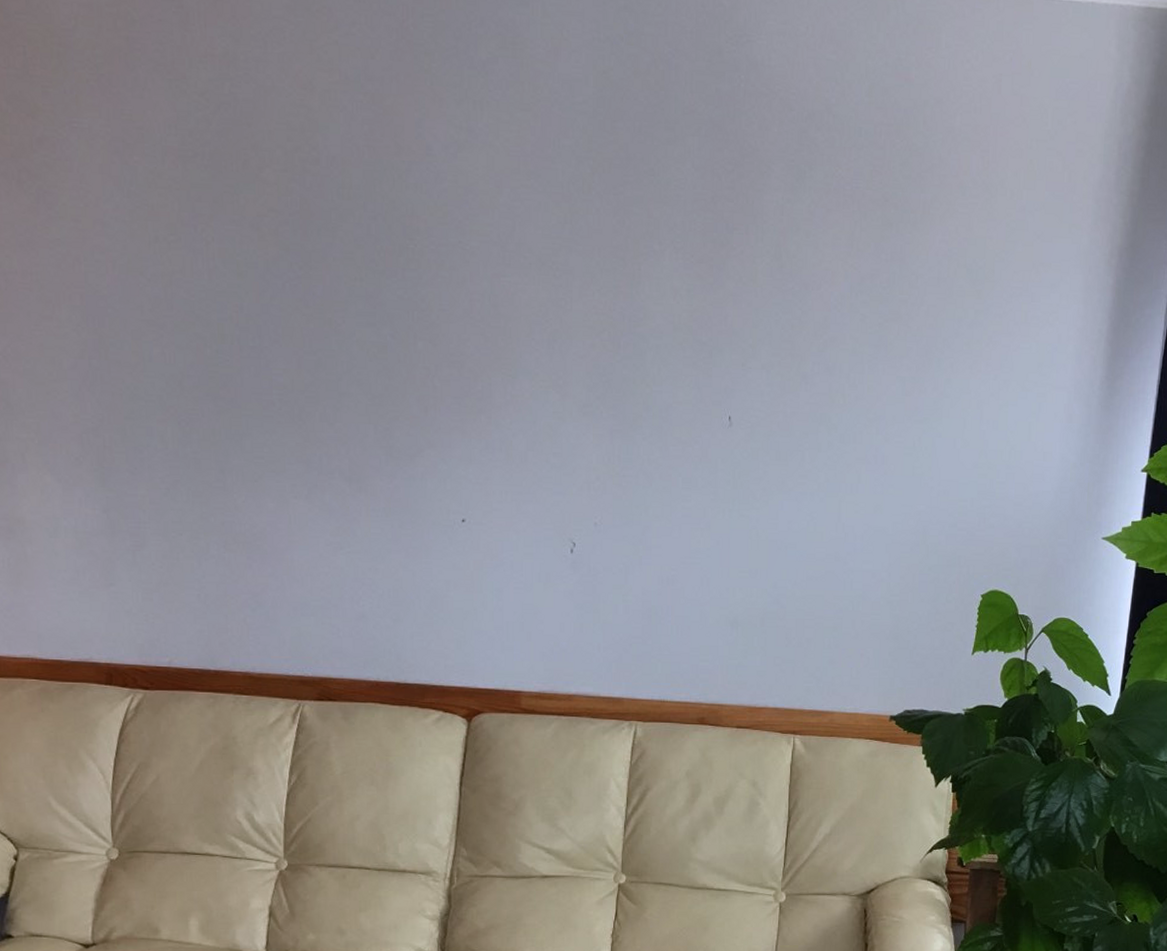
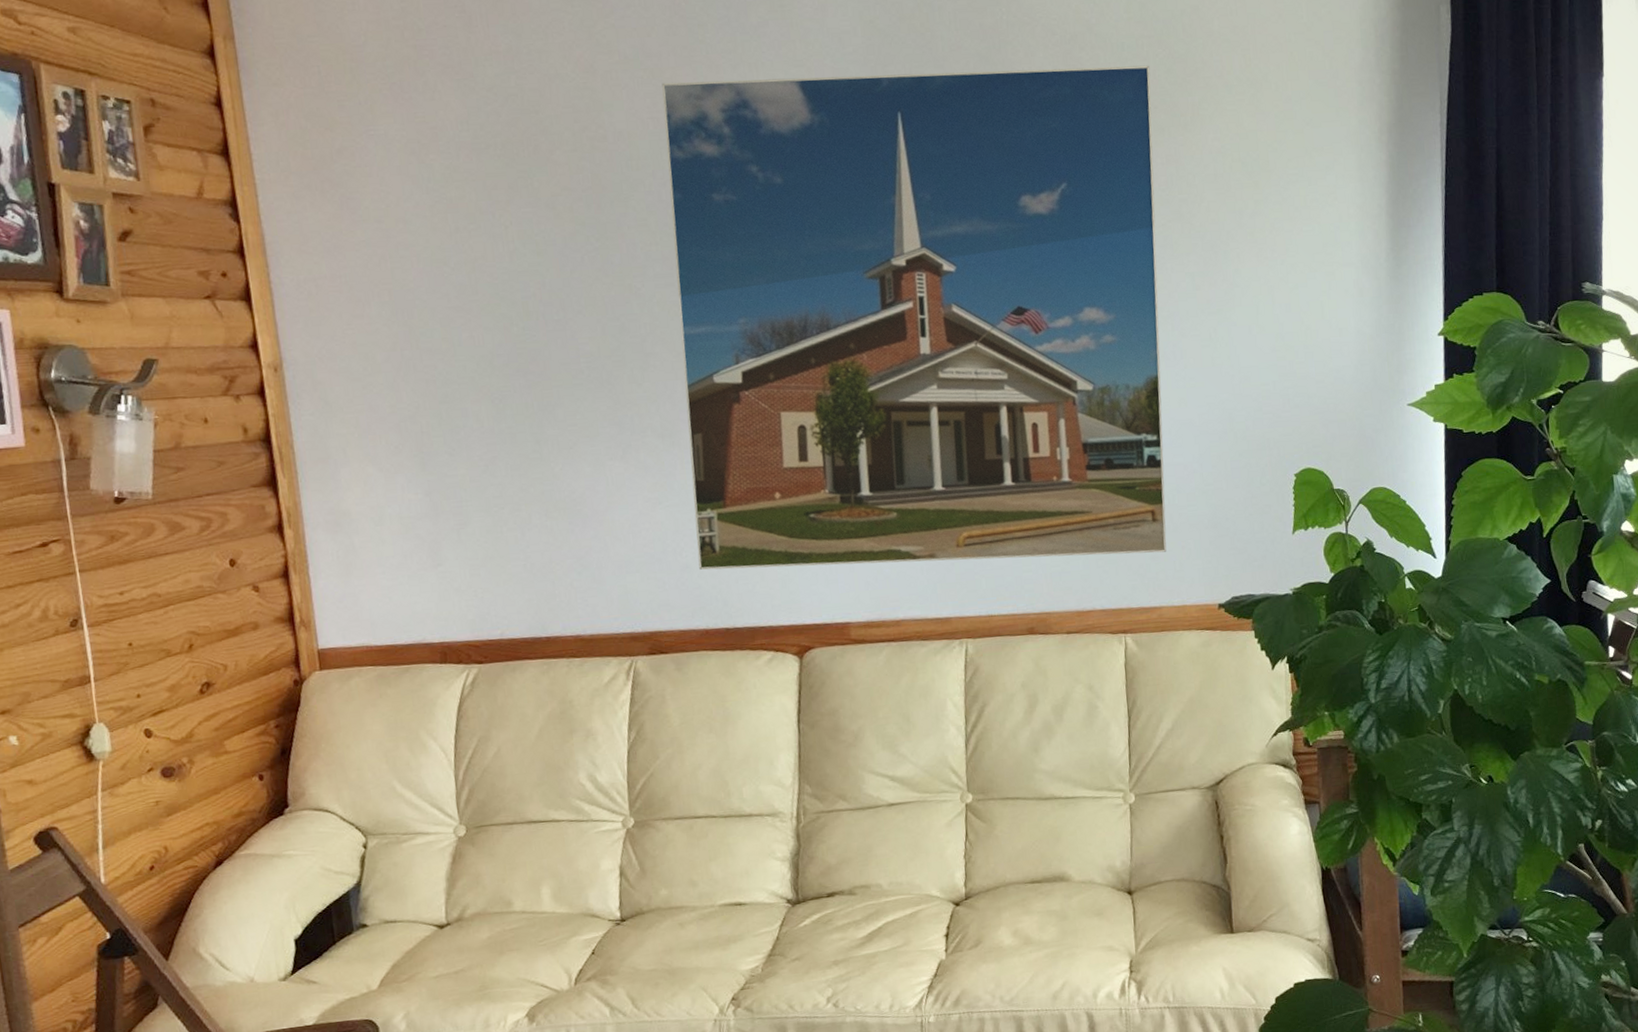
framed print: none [375,110,885,658] -> present [661,65,1167,570]

